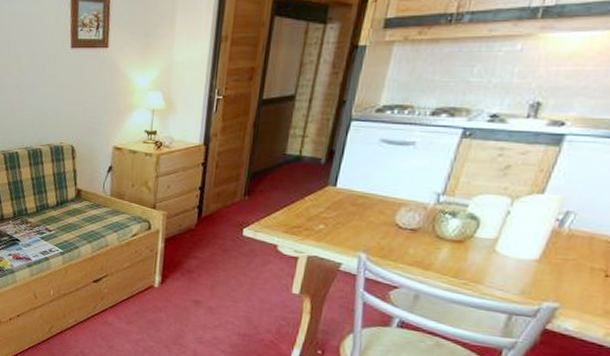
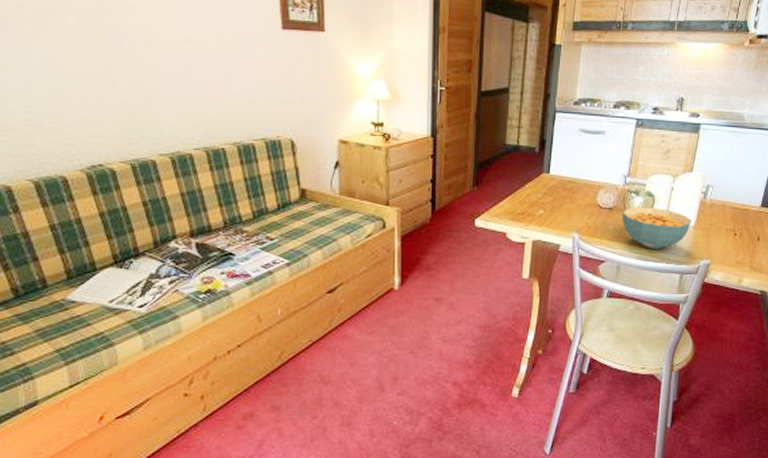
cereal bowl: none [428,230,534,282] -> present [622,207,691,249]

